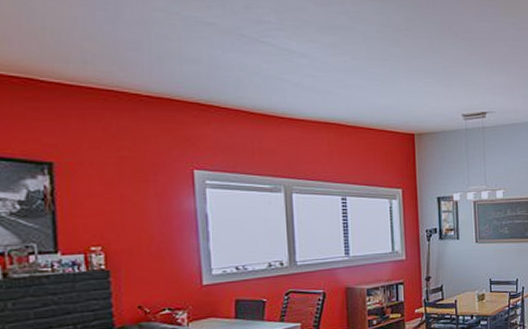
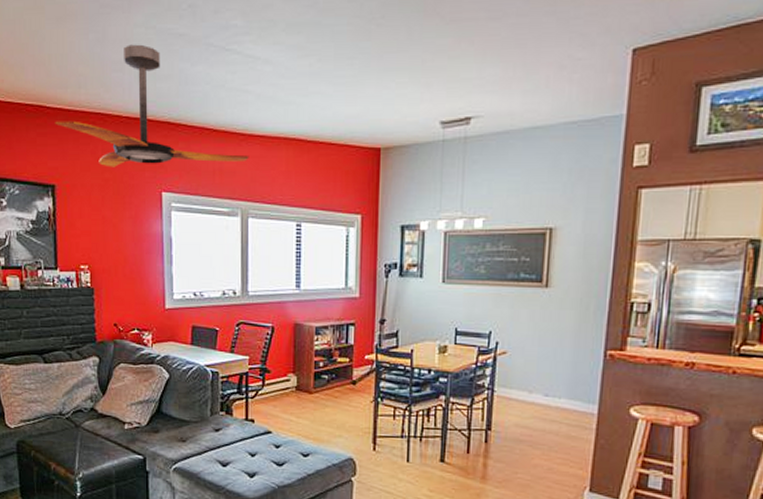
ceiling fan: none [52,27,290,145] -> present [55,44,249,167]

